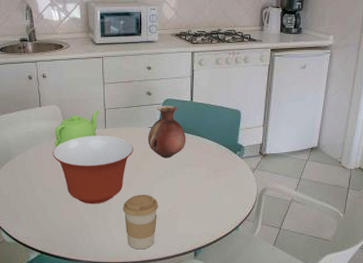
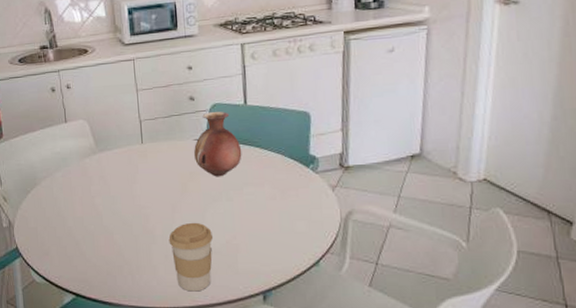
mixing bowl: present [53,135,134,204] -> none [83,152,178,236]
teapot: present [54,110,99,147] -> none [83,122,134,169]

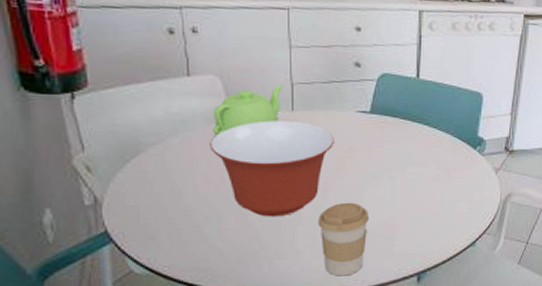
teapot: none [83,122,134,169] -> present [213,85,284,136]
mixing bowl: none [83,152,178,236] -> present [210,120,334,217]
vase: present [194,111,242,177] -> none [356,81,409,154]

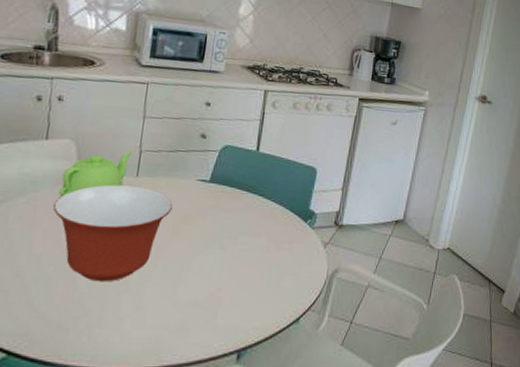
coffee cup: present [318,202,370,276] -> none [144,270,197,350]

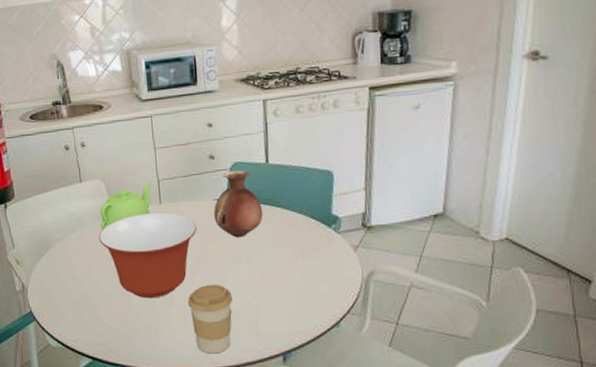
coffee cup: none [144,270,197,350] -> present [187,284,233,354]
vase: none [193,153,245,223] -> present [214,170,263,238]

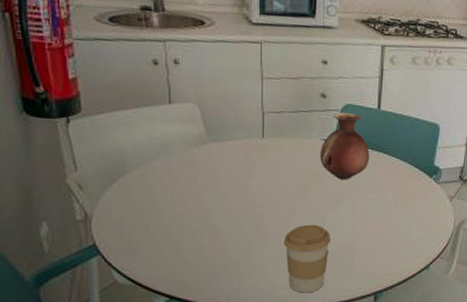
teapot: present [99,182,152,230] -> none [191,113,255,160]
mixing bowl: present [99,213,197,299] -> none [188,146,301,236]

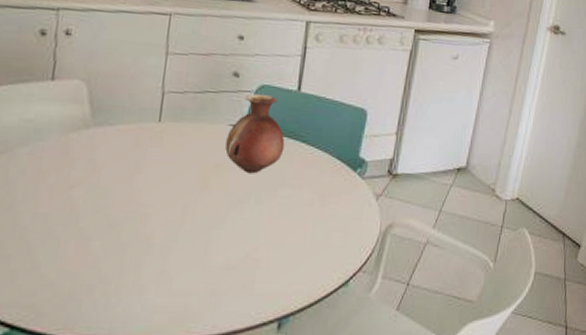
coffee cup: present [283,224,332,293] -> none [169,228,231,320]

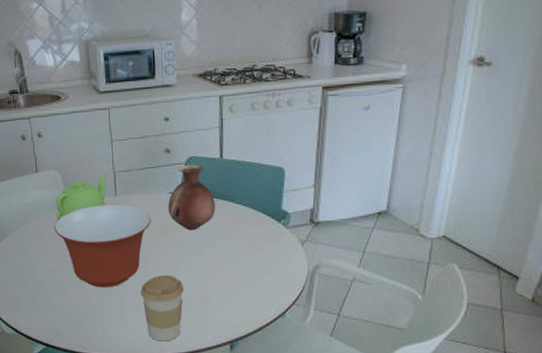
mixing bowl: none [61,131,201,244] -> present [54,204,151,288]
teapot: none [68,93,154,147] -> present [55,174,108,220]
coffee cup: none [169,228,231,320] -> present [140,275,185,342]

